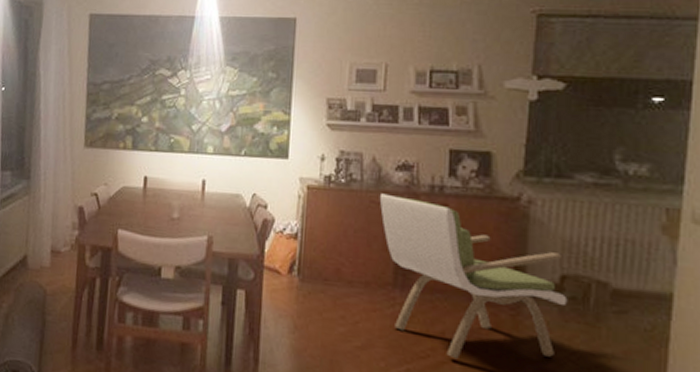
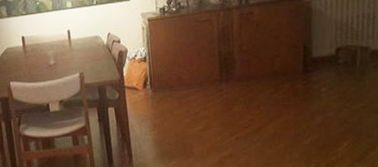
armchair: present [379,193,568,360] -> none [202,12,342,124]

